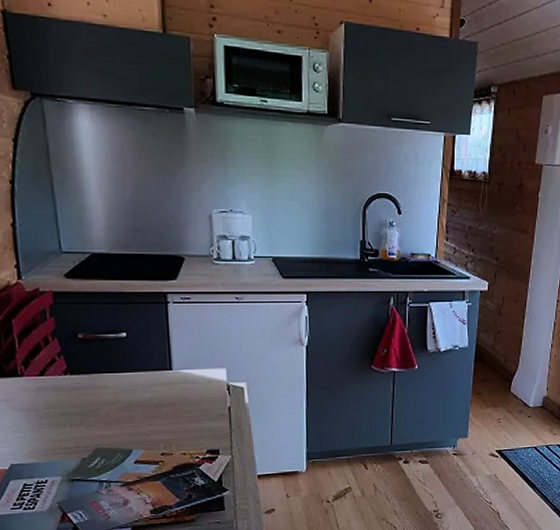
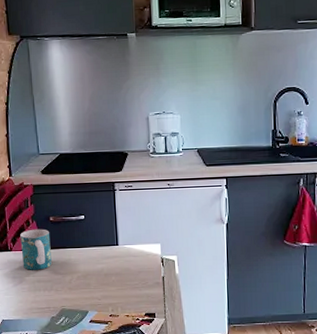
mug: none [35,348,81,401] -> present [20,229,52,270]

